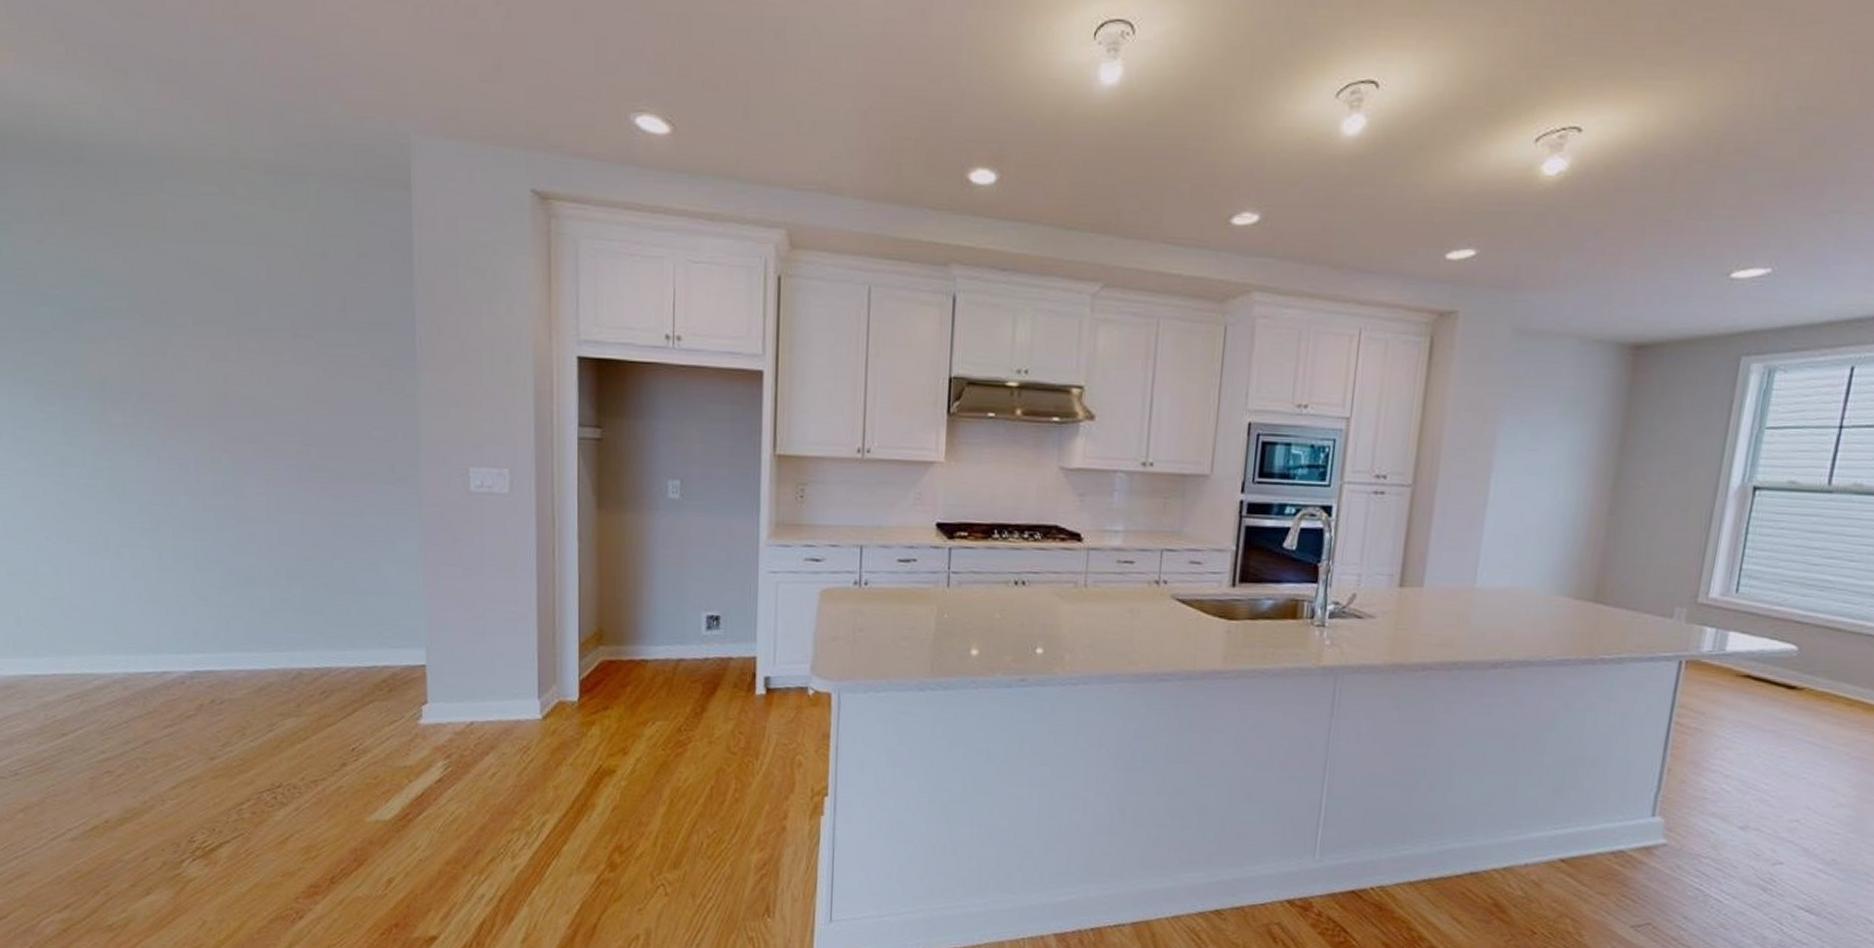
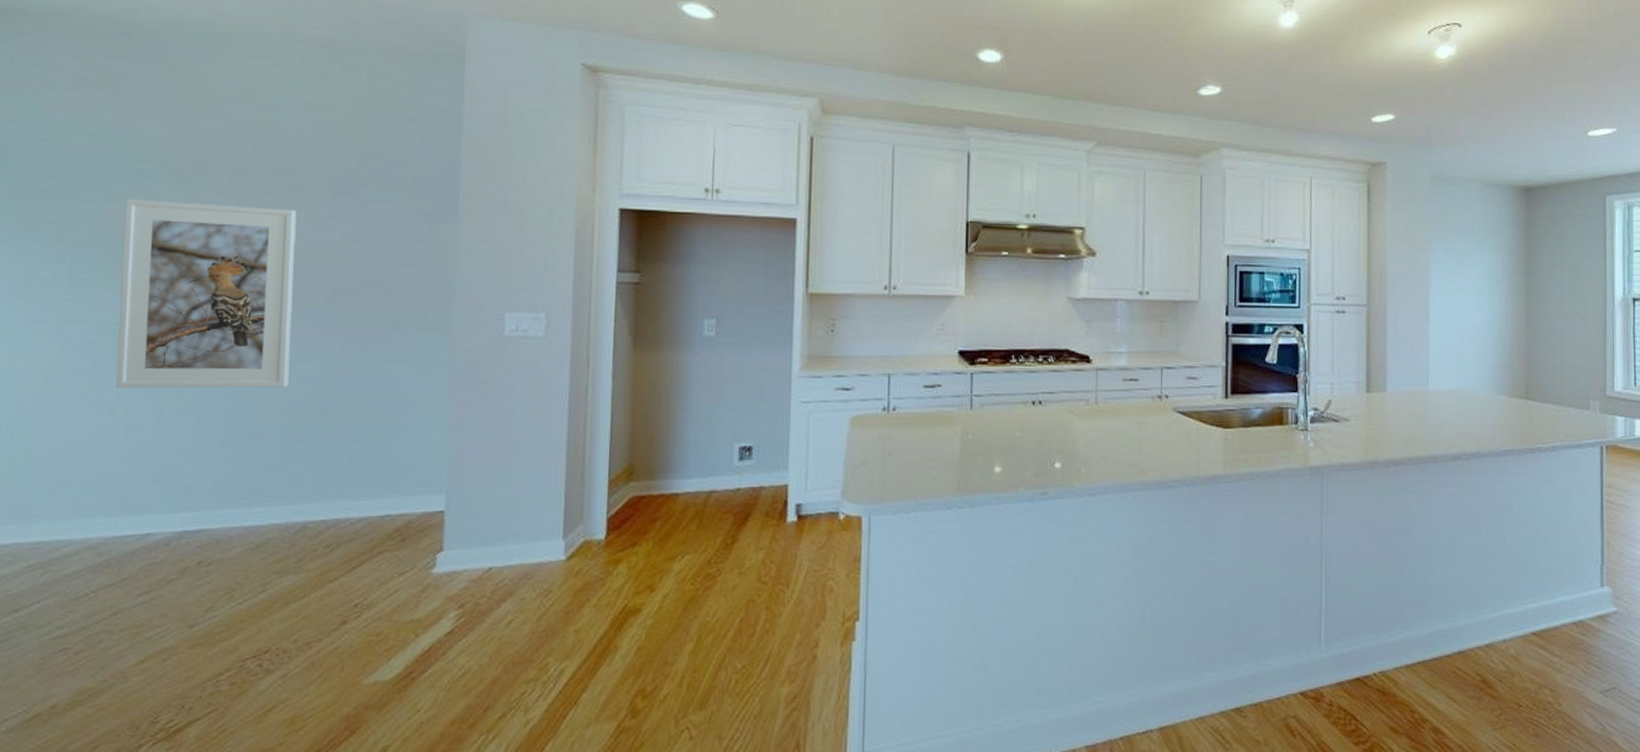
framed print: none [102,340,272,537] -> present [115,199,297,389]

